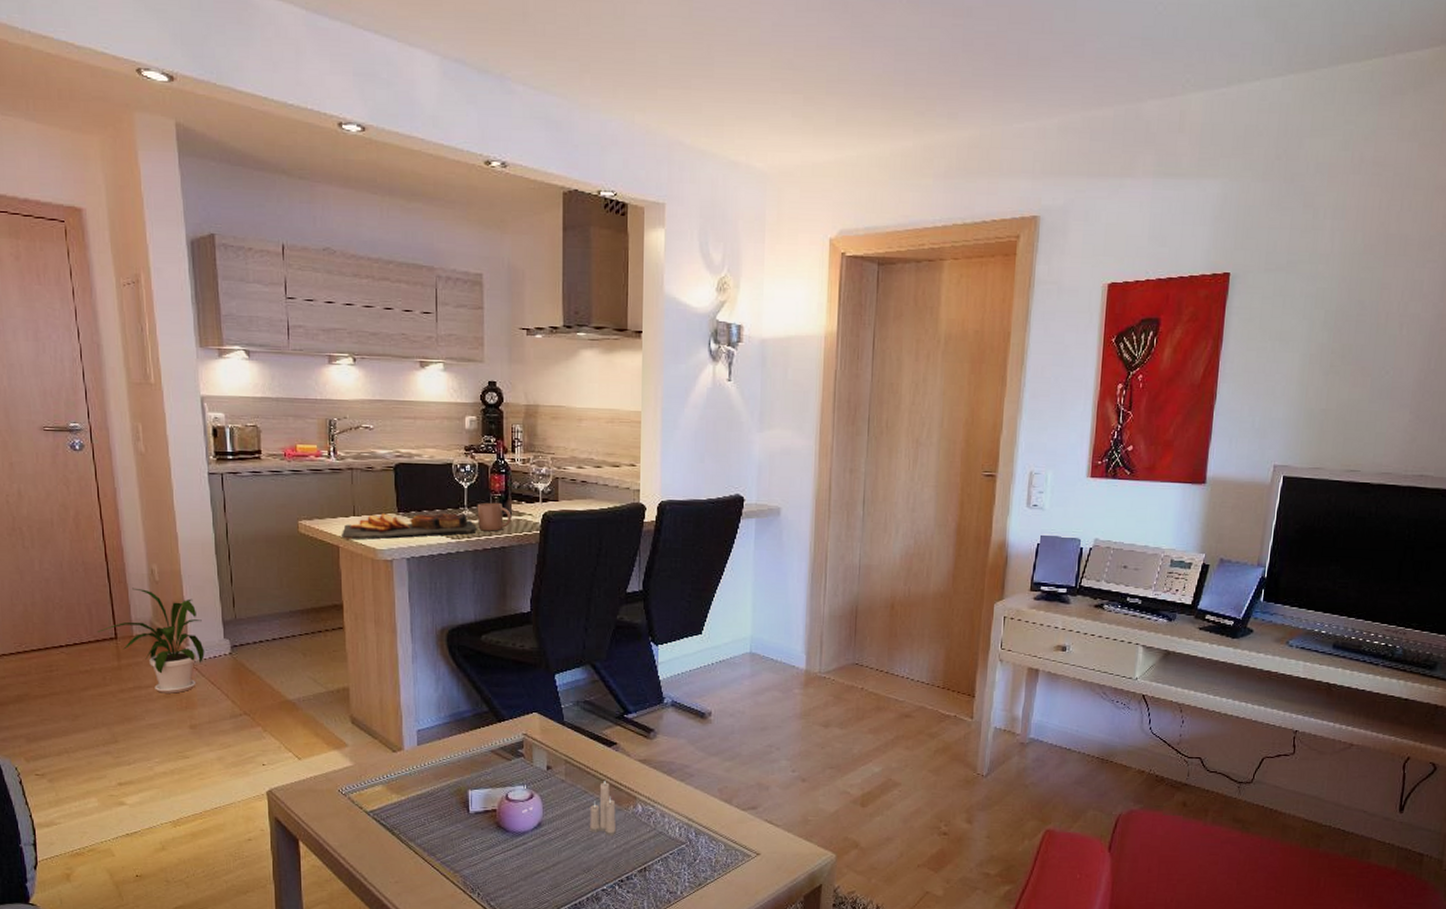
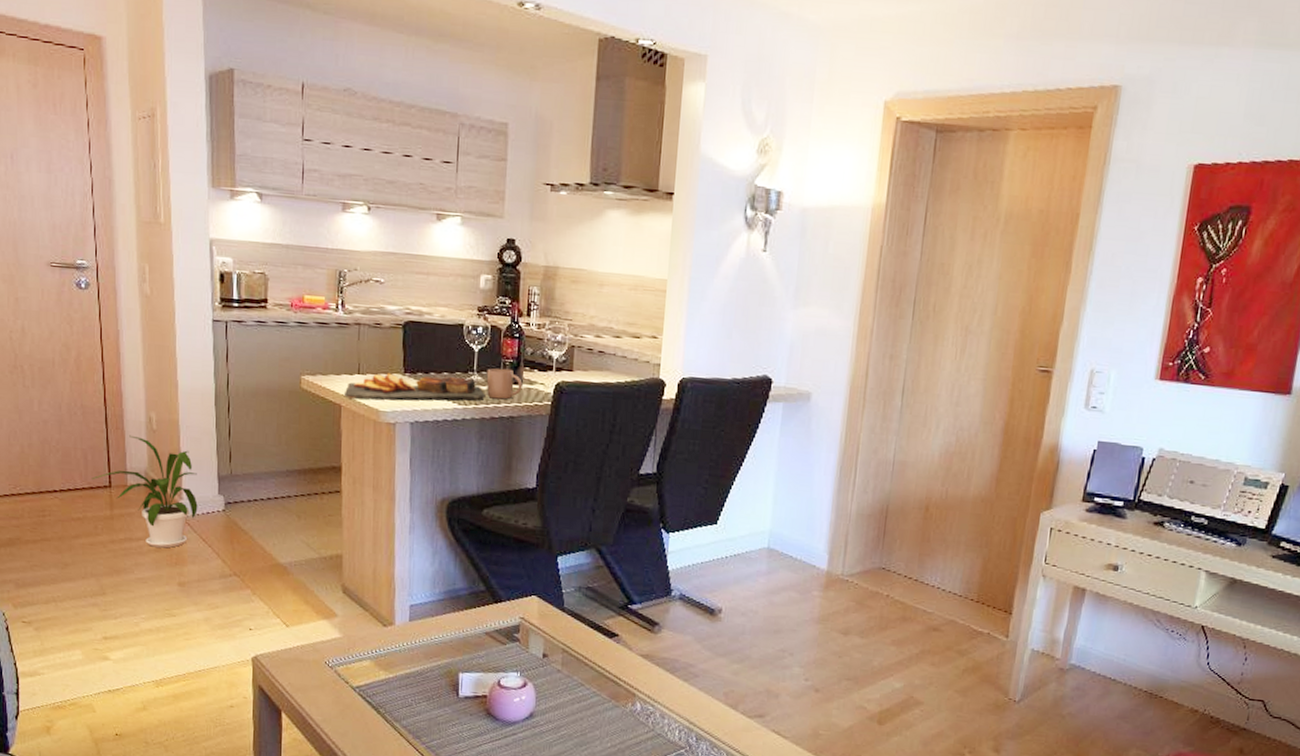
candle: present [589,781,617,836] -> none [583,674,613,734]

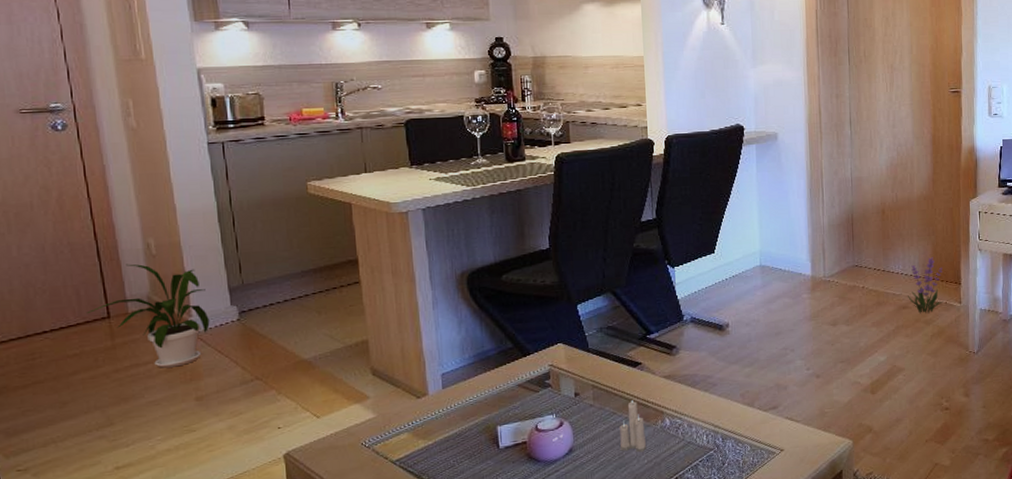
food platter: present [343,373,485,401] -> none [352,161,492,197]
mug: present [486,368,523,400] -> none [490,148,526,177]
candle: none [583,674,613,734] -> present [619,400,647,453]
plant: none [940,573,991,642] -> present [907,256,944,314]

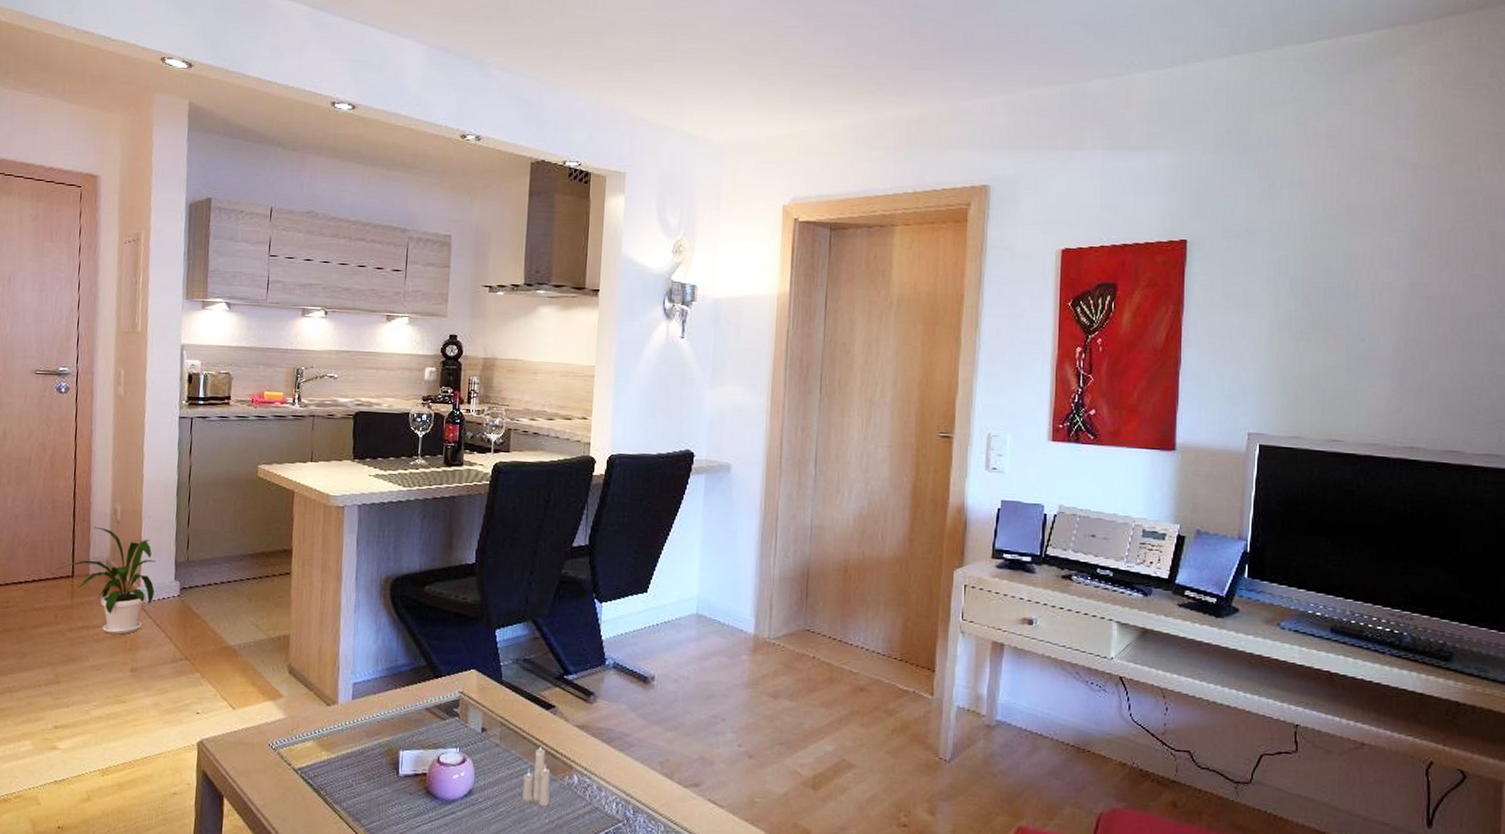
plant: present [907,256,944,314] -> none [866,632,913,701]

